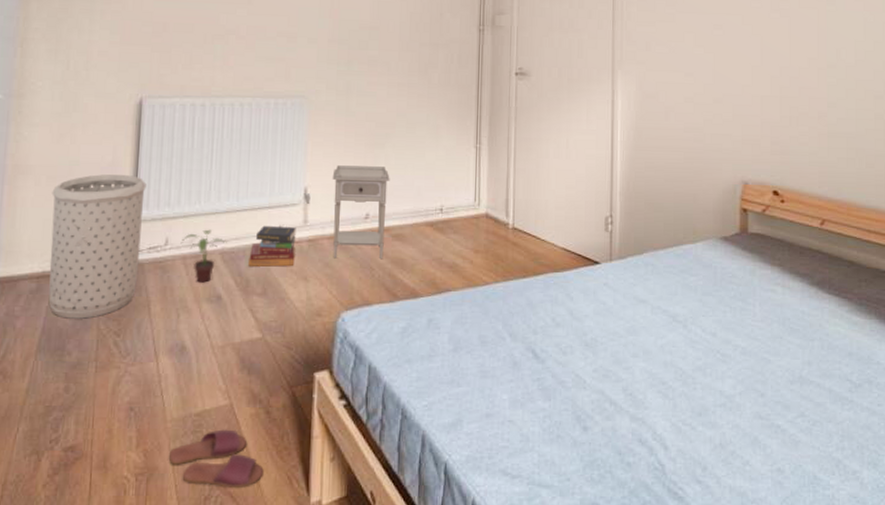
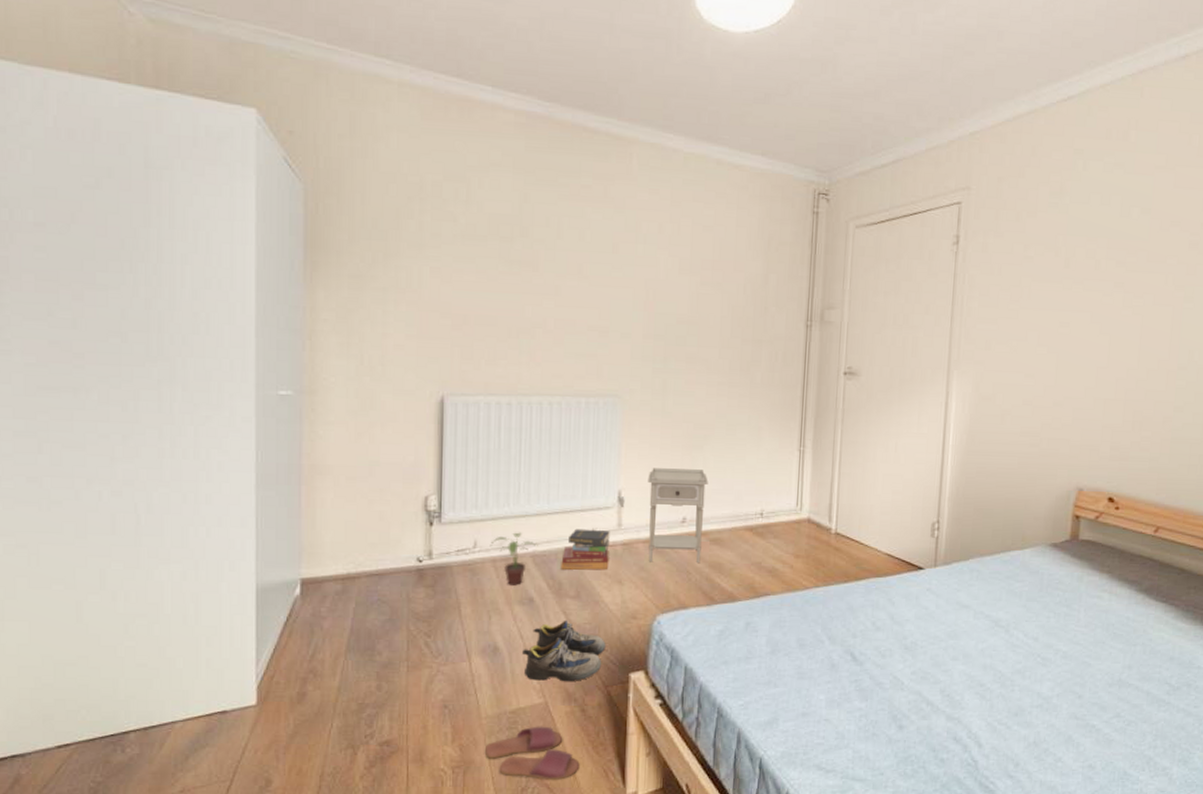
laundry basket: present [48,174,147,319] -> none [352,475,452,620]
shoe: none [209,317,291,381] -> present [522,620,606,681]

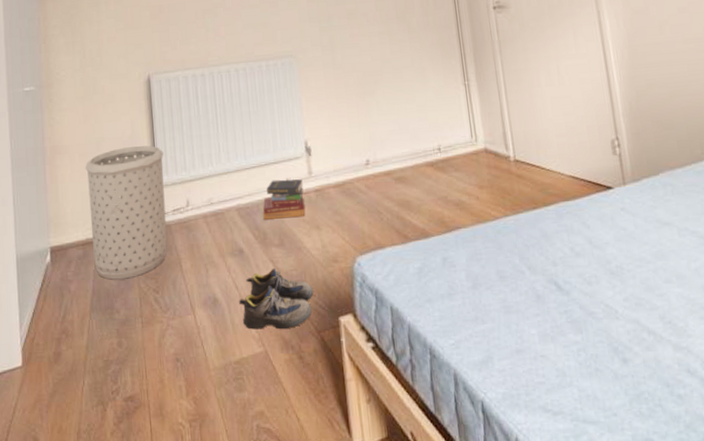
laundry basket: none [352,475,452,620] -> present [85,145,168,280]
slippers: present [485,726,580,780] -> none [217,375,305,431]
potted plant: present [490,532,538,585] -> none [200,188,241,239]
nightstand: present [647,468,708,564] -> none [329,113,389,206]

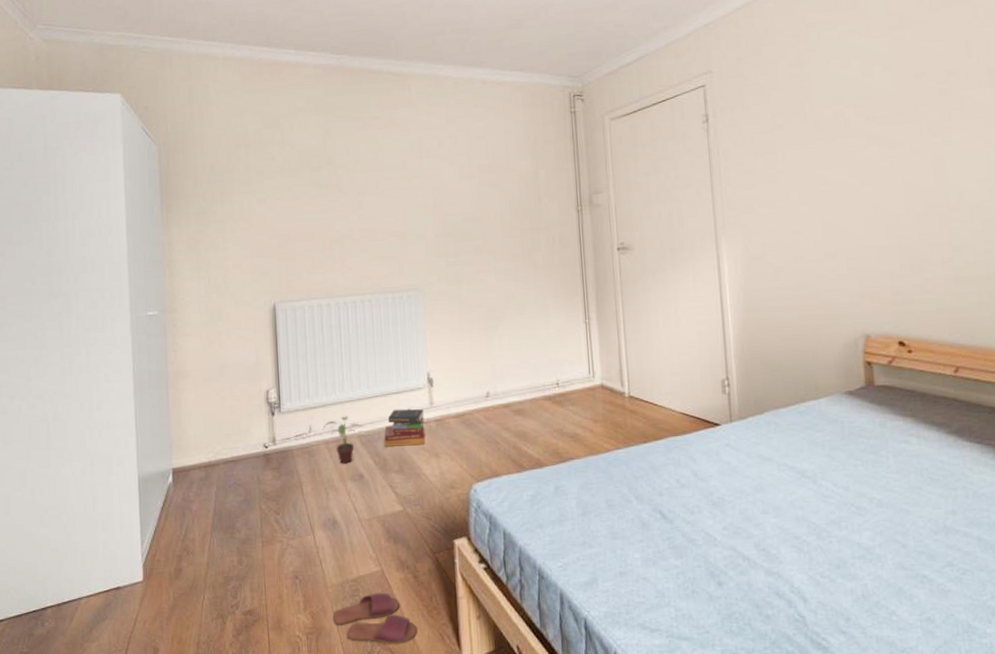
laundry basket: present [85,145,168,280] -> none [208,373,289,501]
potted plant: none [200,188,241,239] -> present [322,416,363,464]
slippers: none [217,375,305,431] -> present [333,593,418,644]
shoe: present [239,268,313,330] -> none [358,492,430,550]

